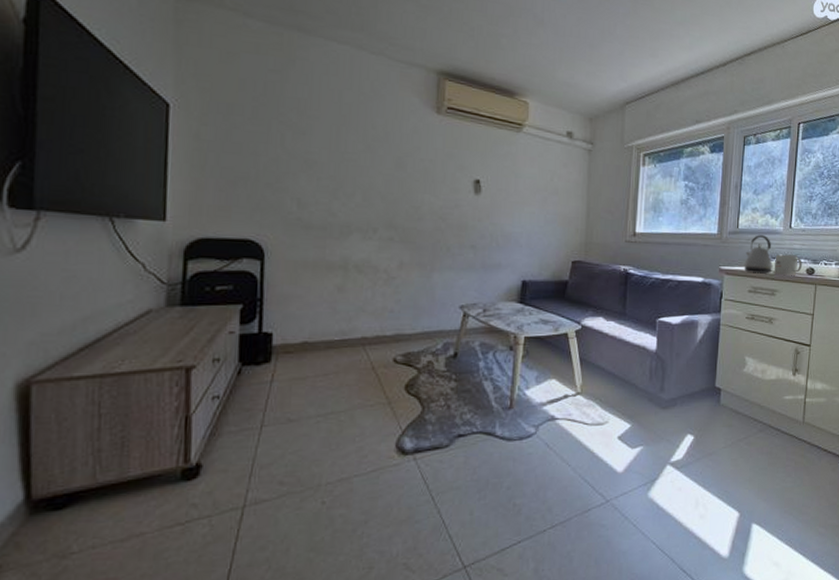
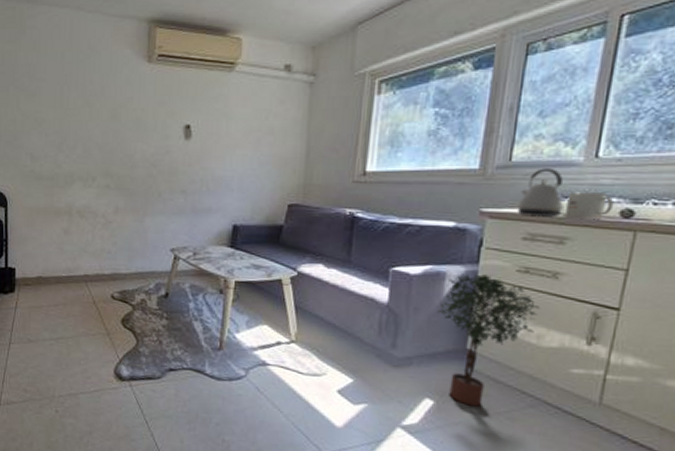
potted tree: none [693,321,763,437] -> present [437,273,541,407]

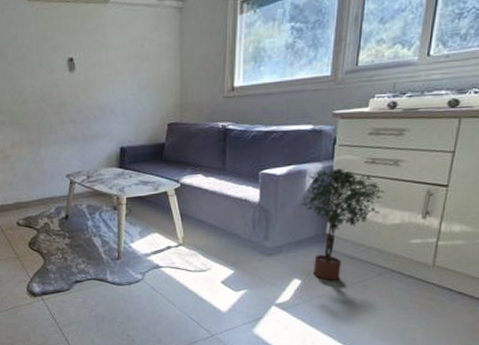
kettle: present [516,168,565,217] -> none [363,69,403,114]
mug: present [565,192,614,221] -> none [404,87,443,113]

